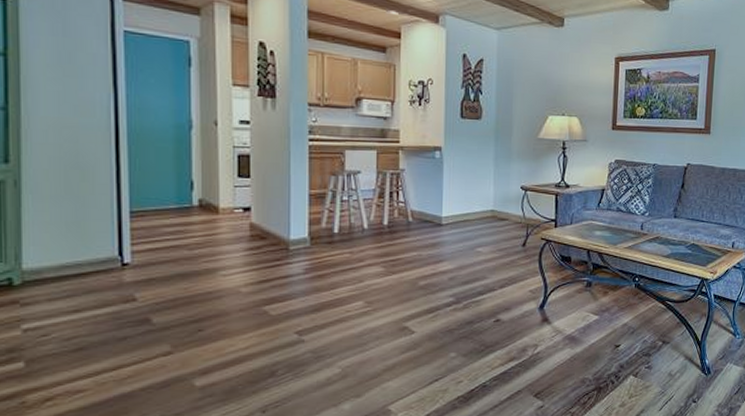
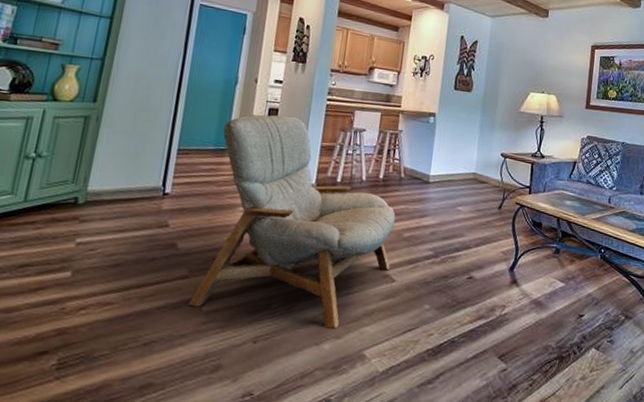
armchair: none [177,162,409,388] -> present [188,114,396,329]

